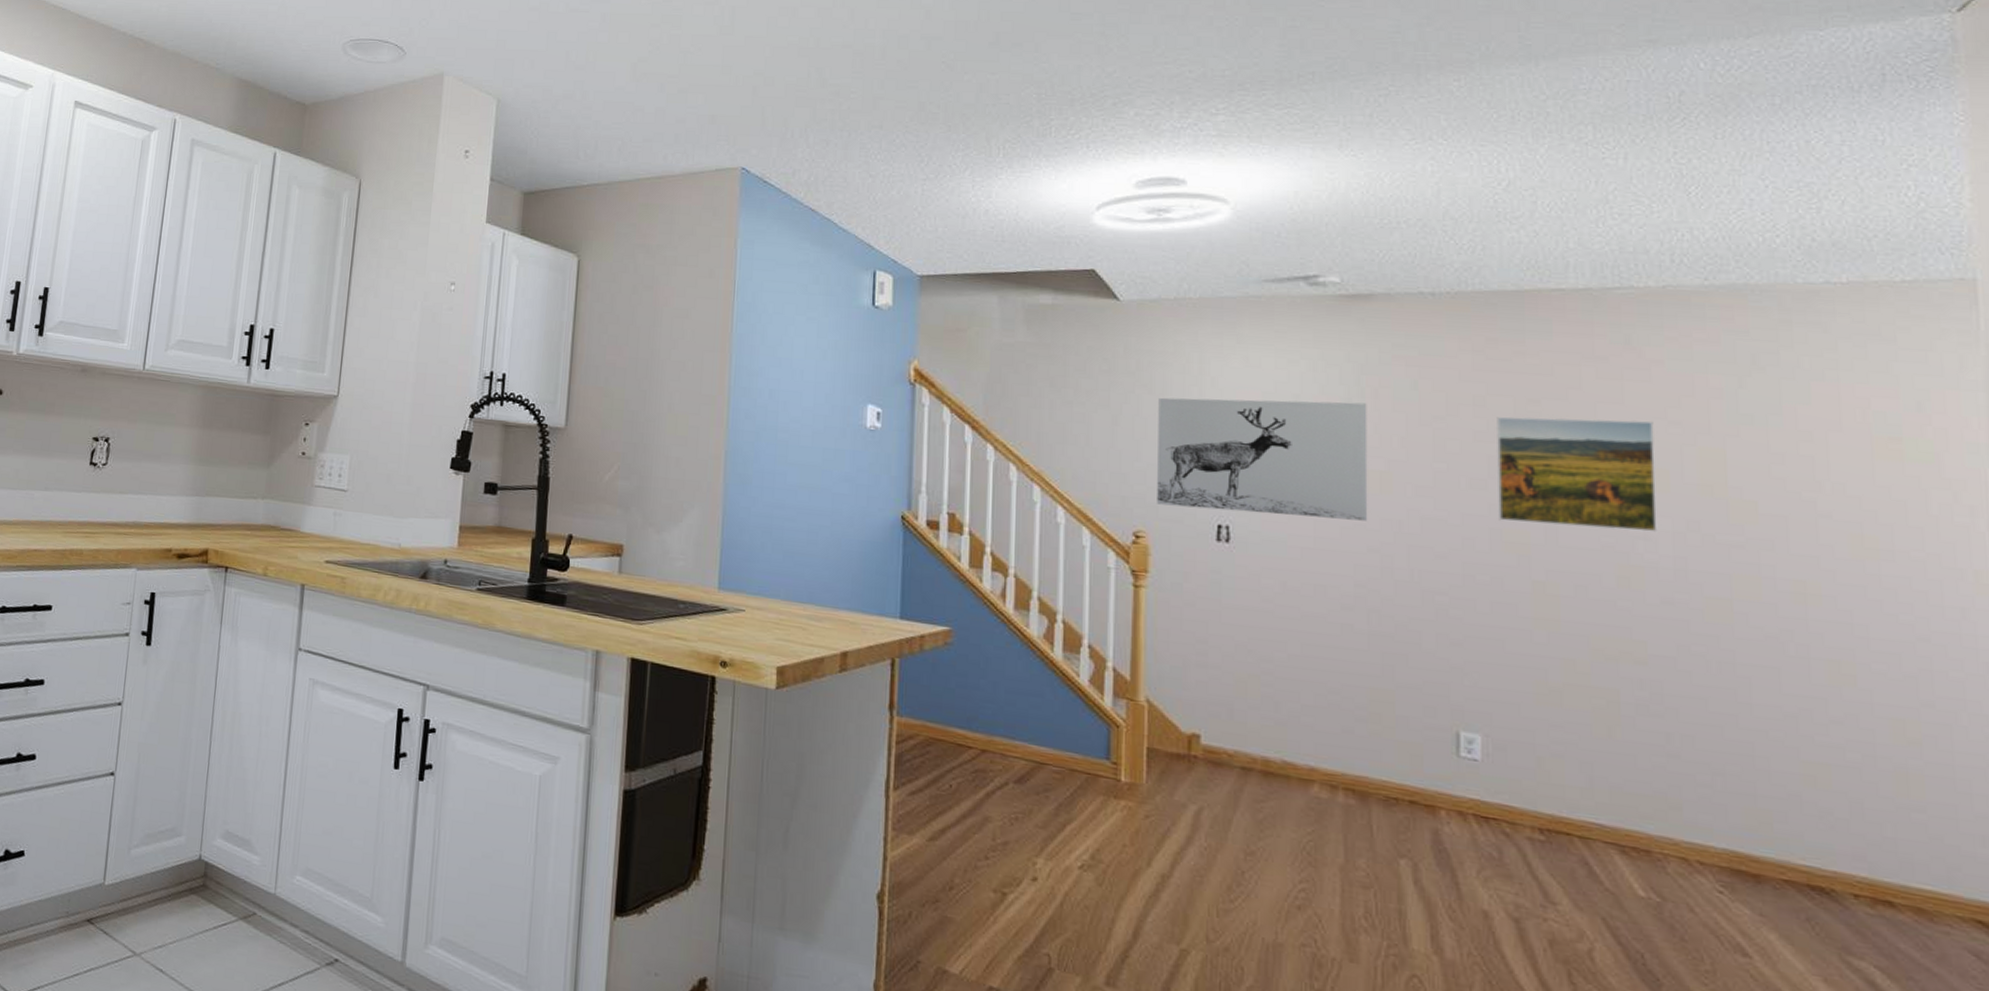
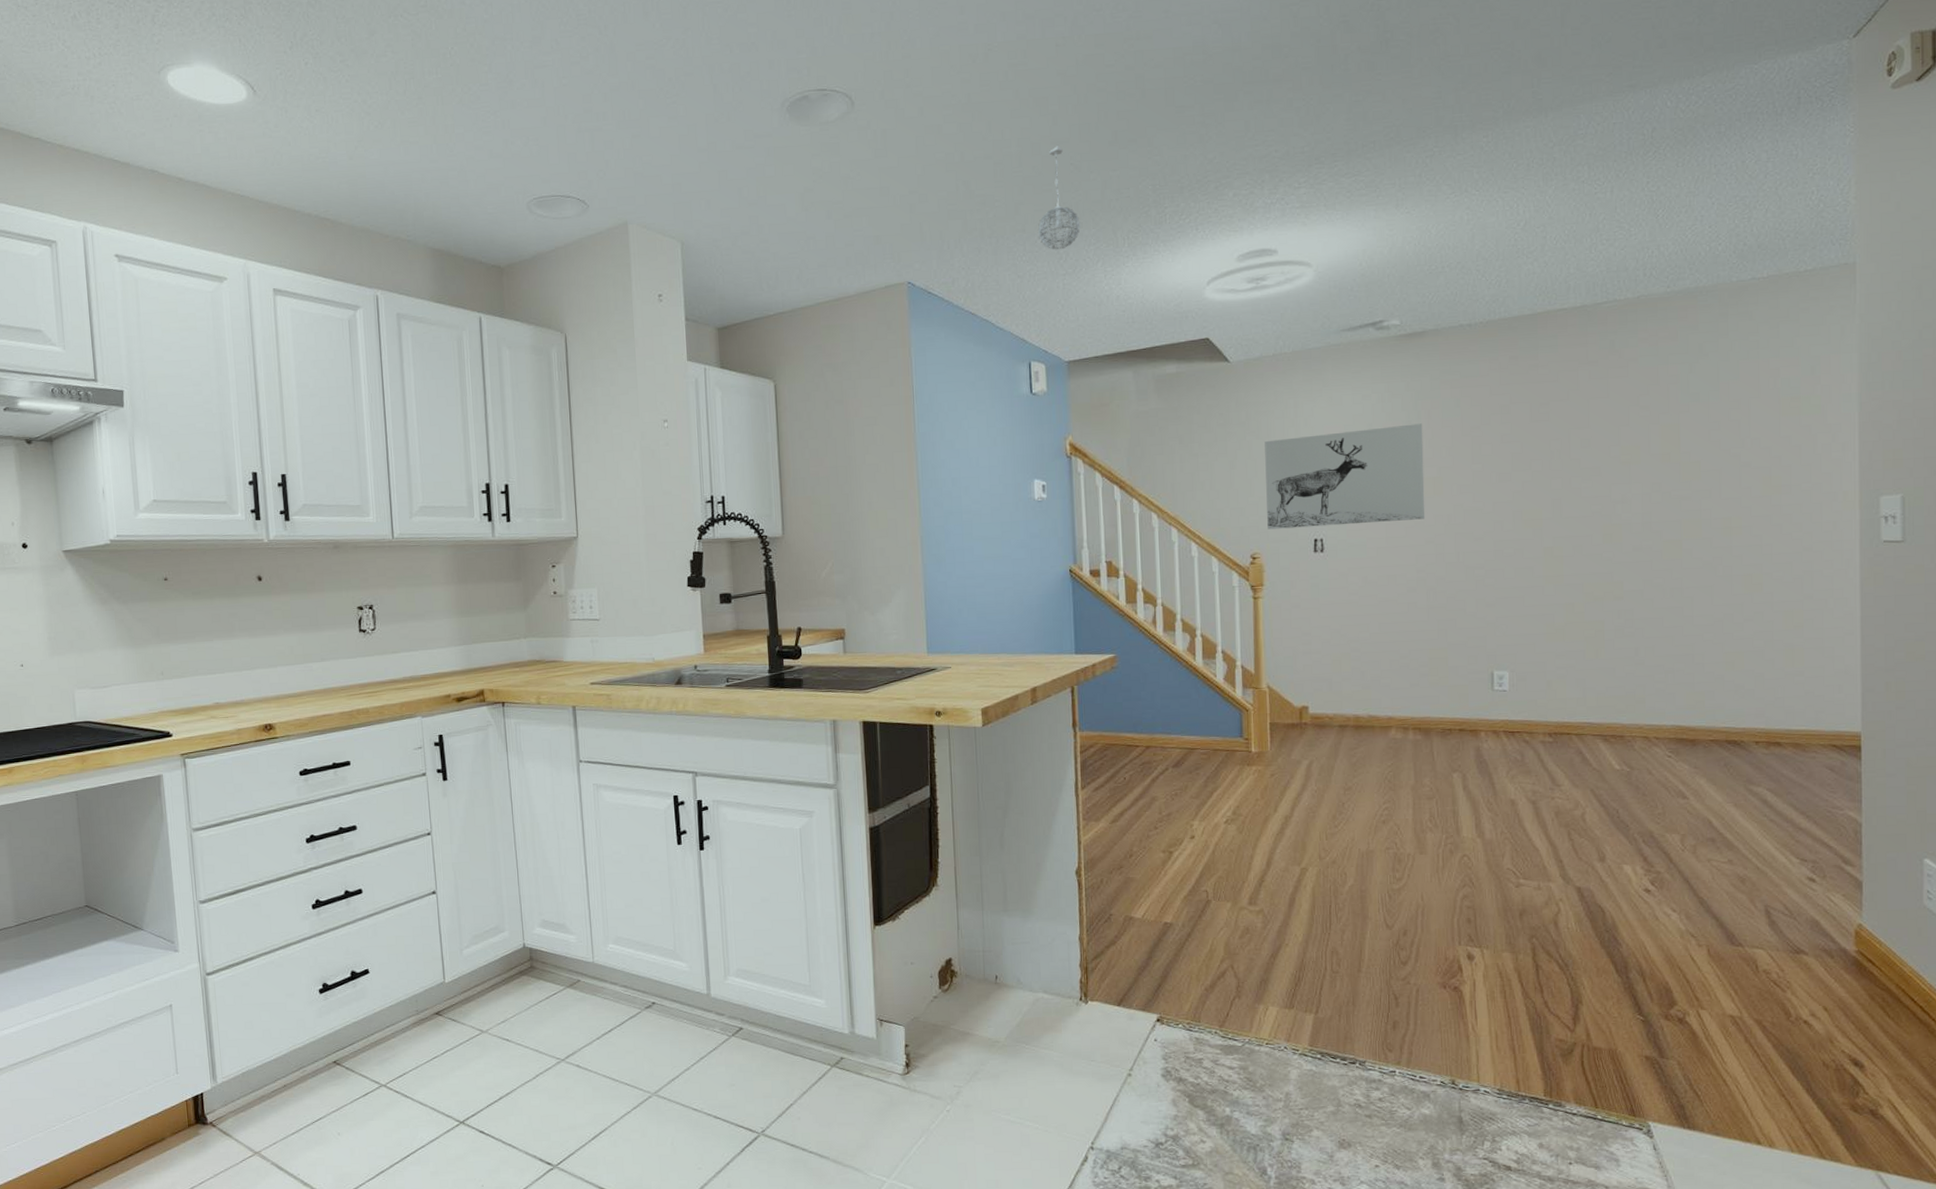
pendant light: none [898,41,948,152] -> present [1038,146,1081,250]
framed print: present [1497,416,1657,532] -> none [1518,409,1631,504]

